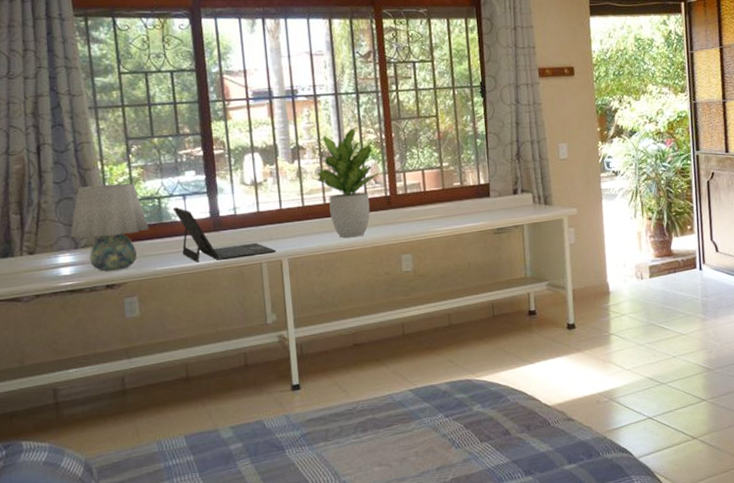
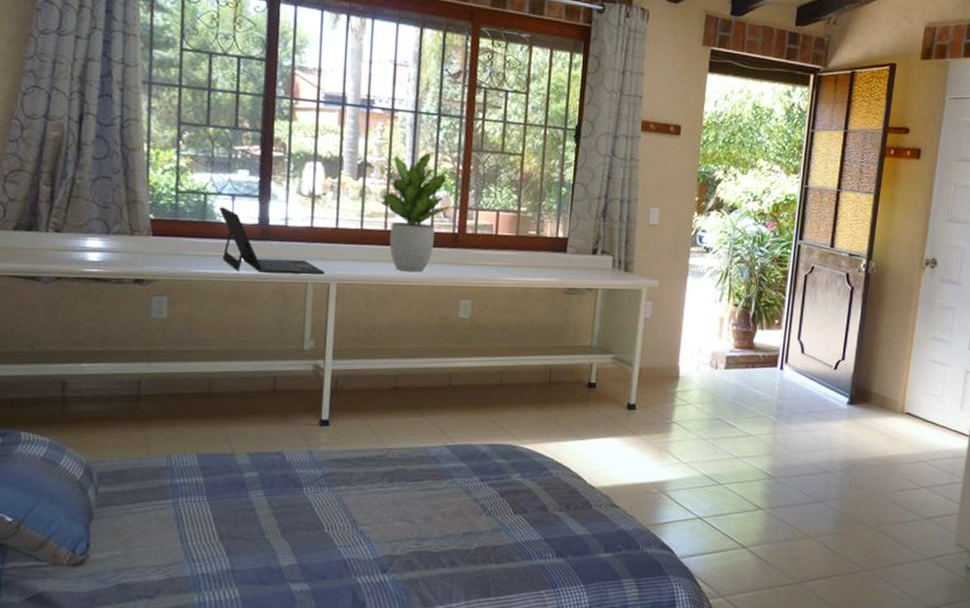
table lamp: present [70,182,149,271] -> none [103,167,191,265]

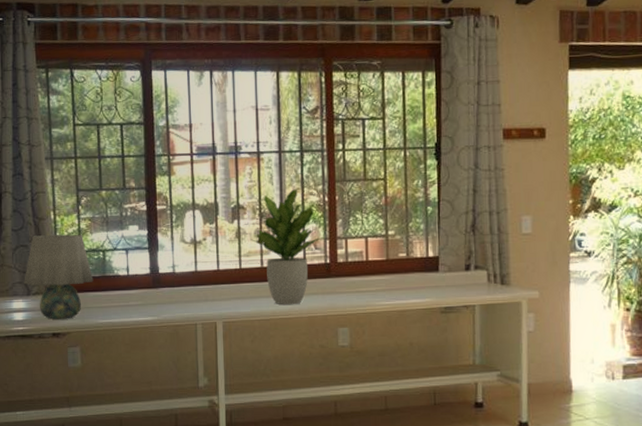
table lamp: none [103,167,191,265] -> present [24,234,94,320]
laptop: present [219,207,325,275] -> none [116,261,212,318]

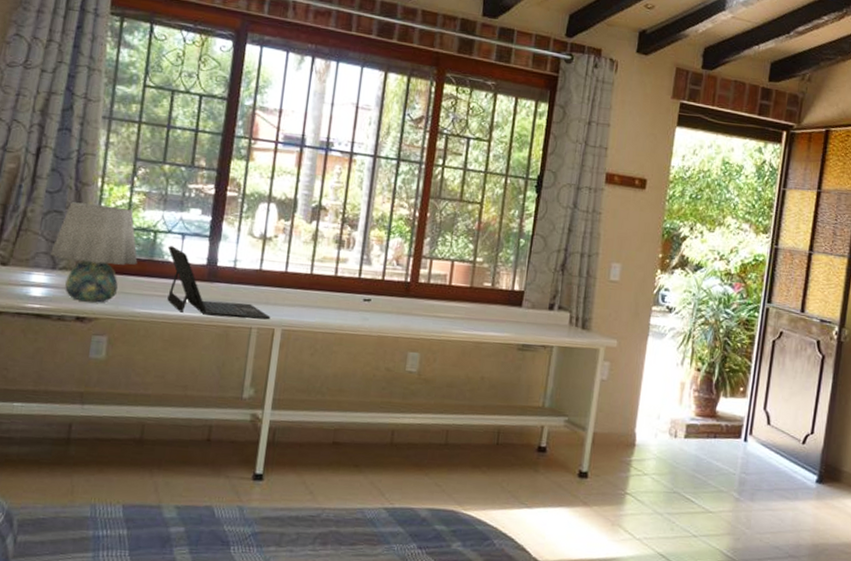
laptop: none [116,261,212,318] -> present [167,246,271,320]
potted plant: present [250,189,324,305] -> none [327,198,409,321]

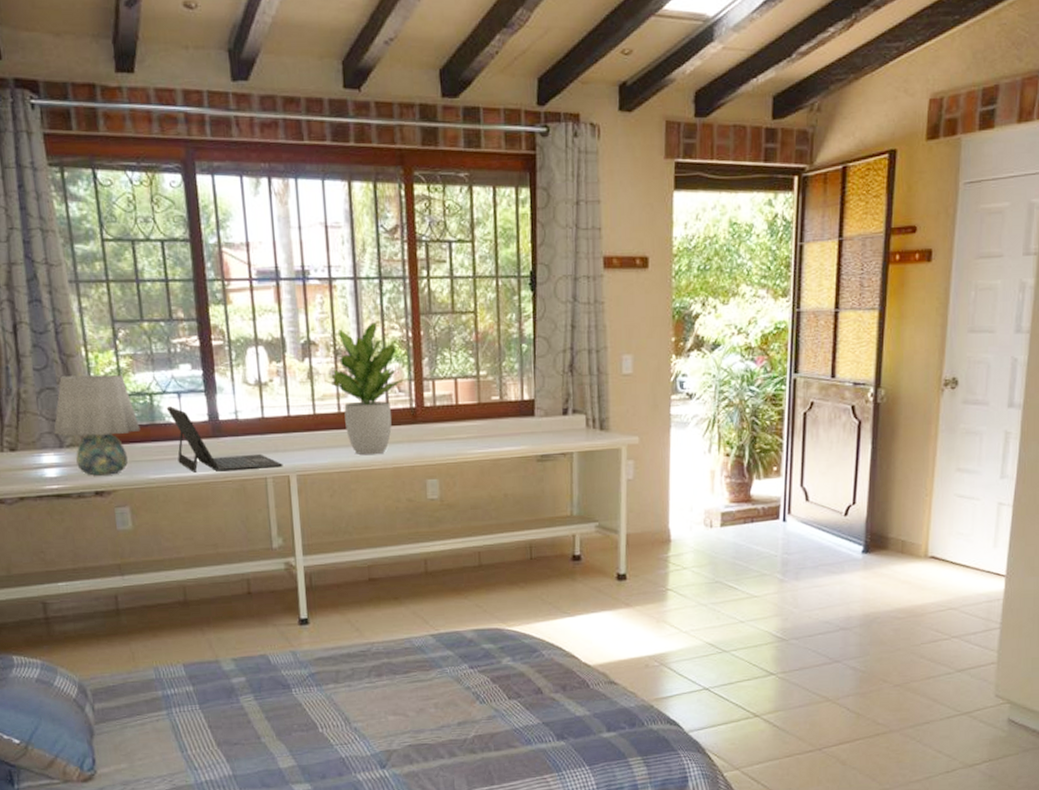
potted plant: none [327,198,409,321] -> present [324,322,409,455]

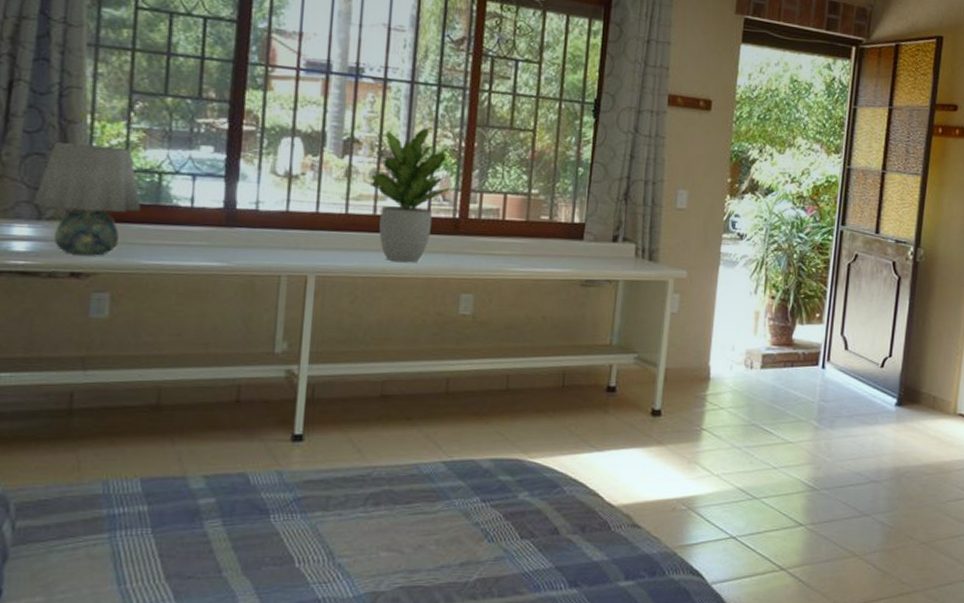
laptop: present [166,406,283,473] -> none [176,188,302,266]

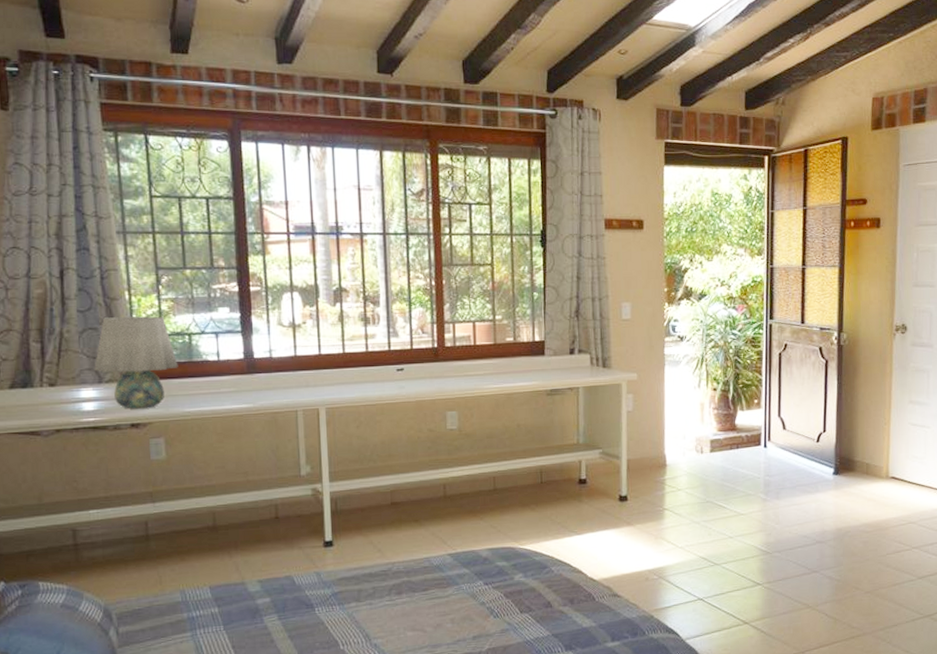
potted plant: present [363,128,456,263] -> none [354,272,432,390]

